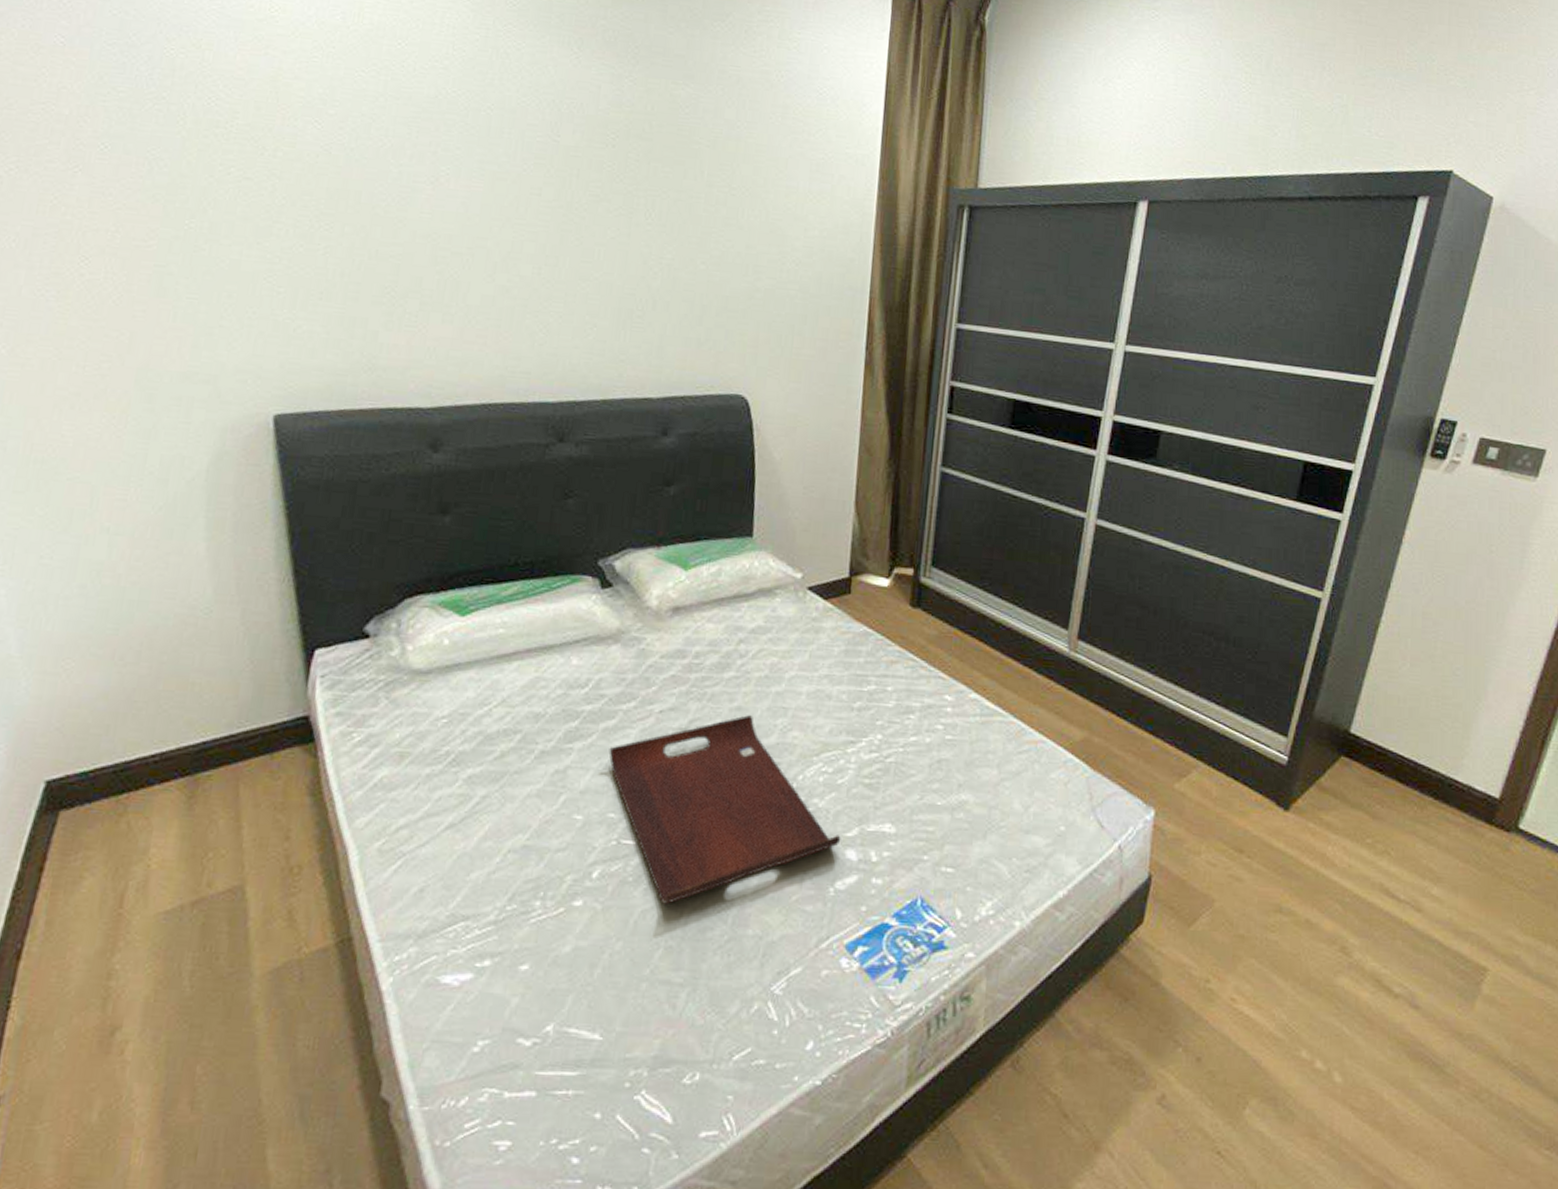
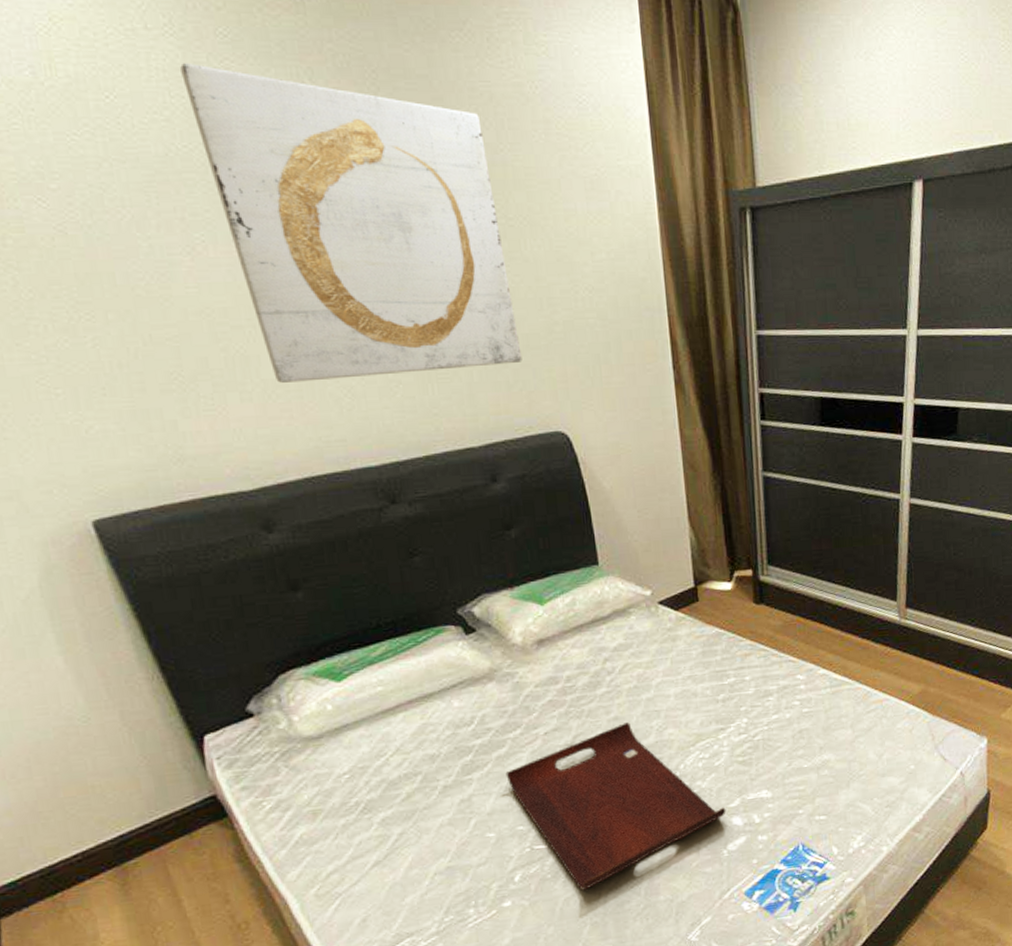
wall art: none [467,23,724,323] -> present [180,63,522,383]

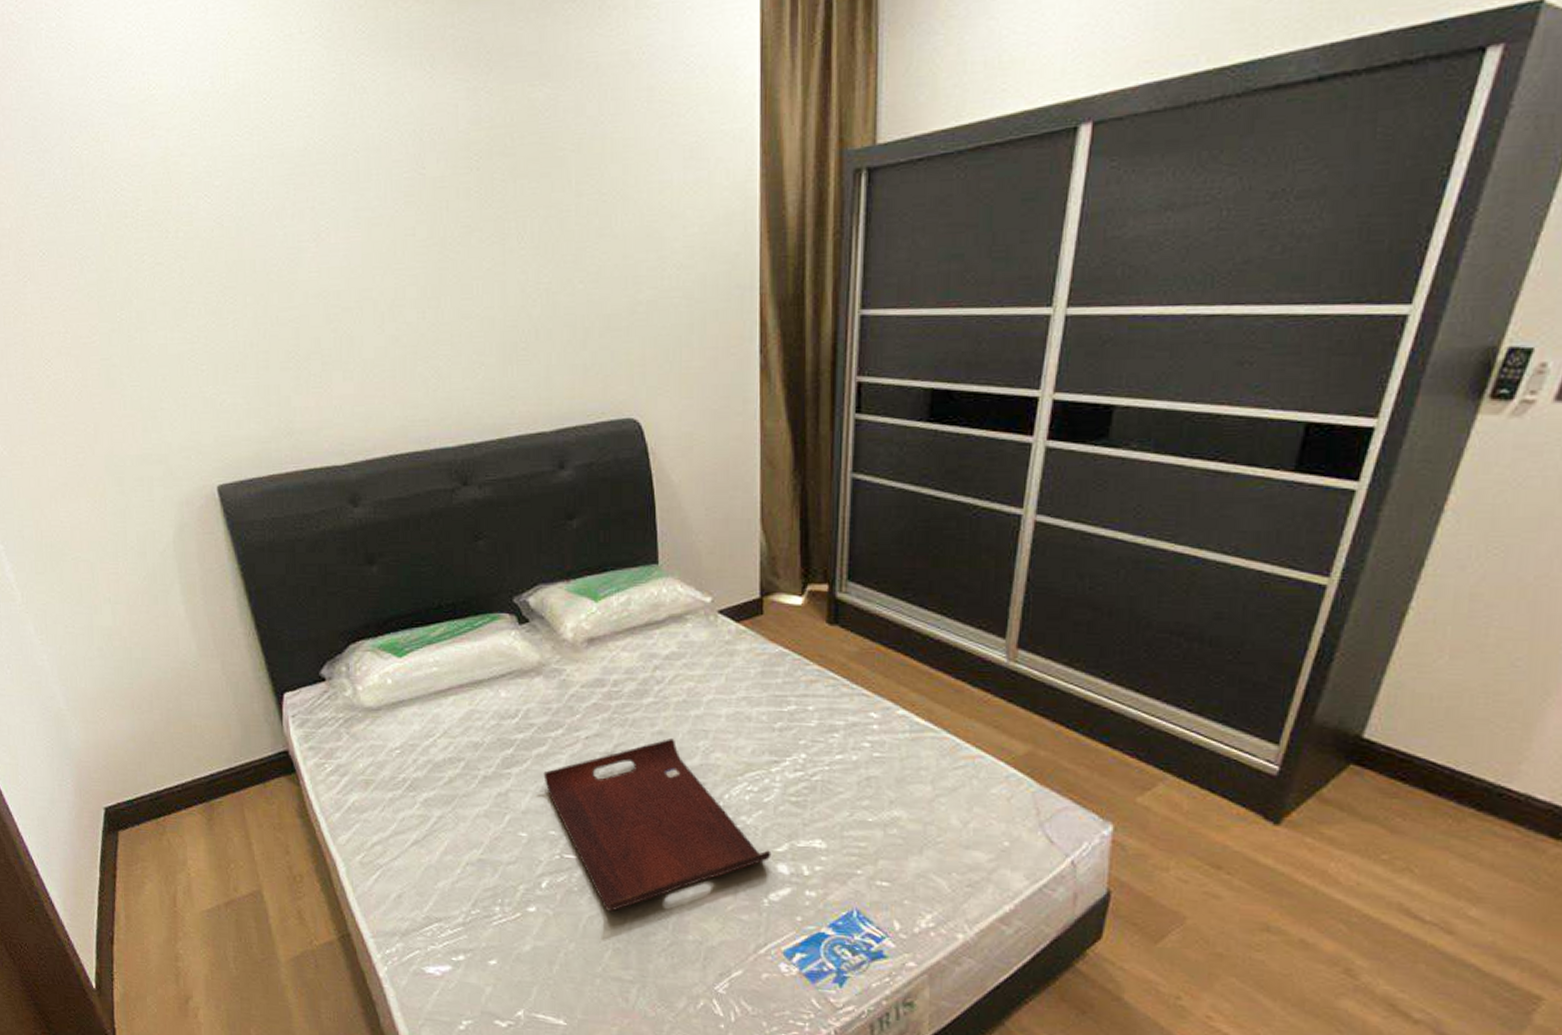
wall art: present [180,63,522,383] -> none [324,61,602,363]

